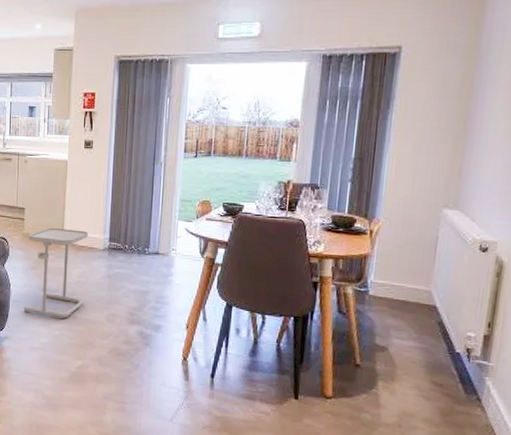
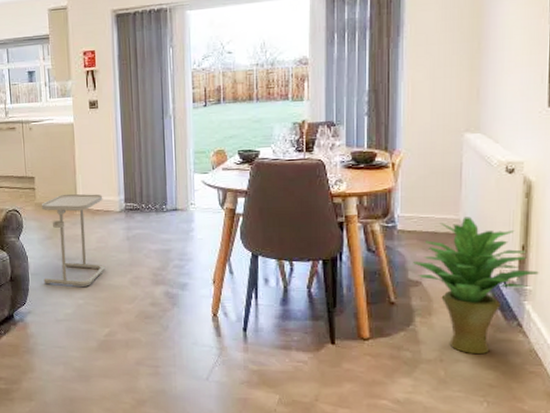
potted plant: none [381,289,502,424] -> present [413,217,539,355]

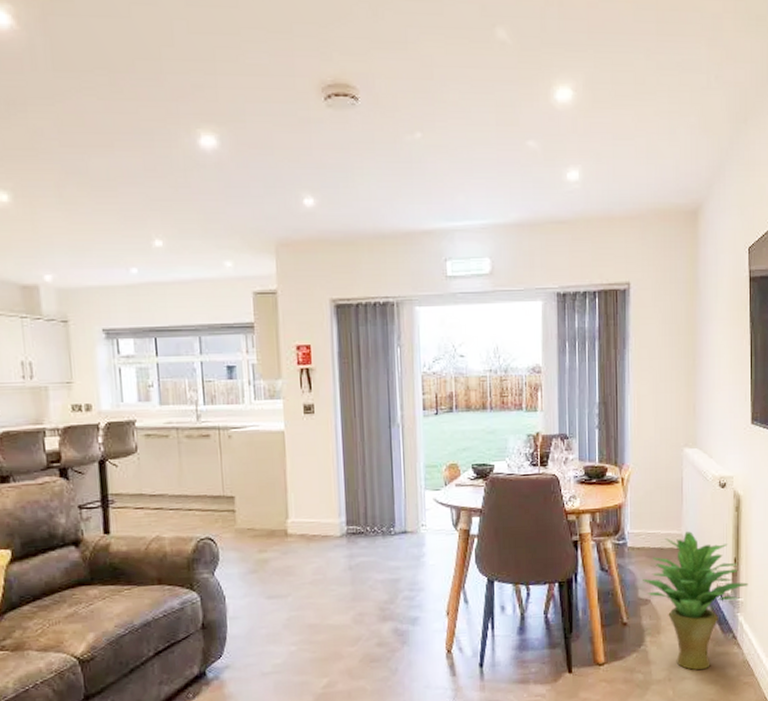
side table: present [41,193,106,287] -> none [243,516,324,630]

